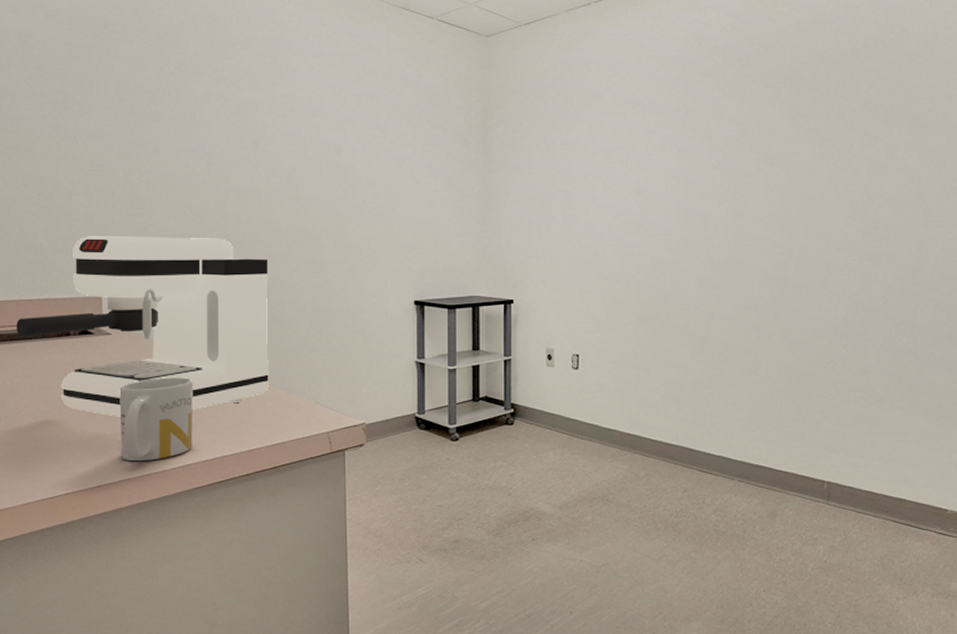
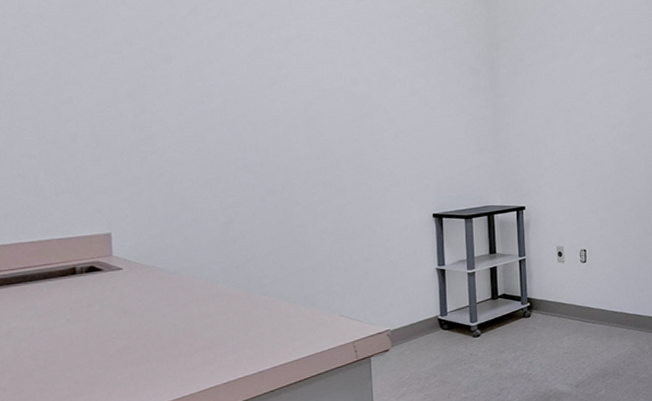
coffee maker: present [16,236,269,417] -> none [14,169,292,350]
mug: present [119,377,194,462] -> none [132,304,213,392]

